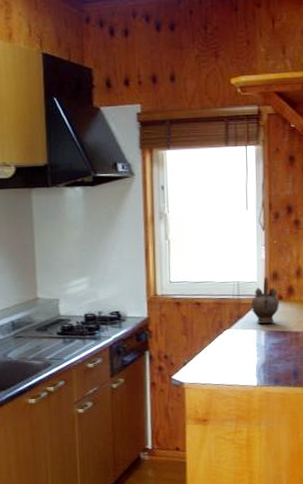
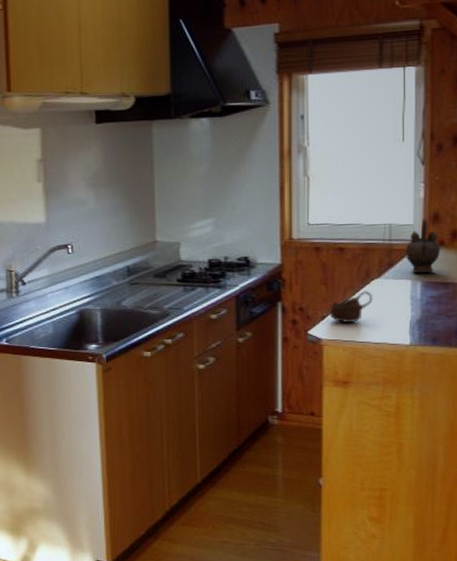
cup: none [190,340,226,368] -> present [330,291,373,323]

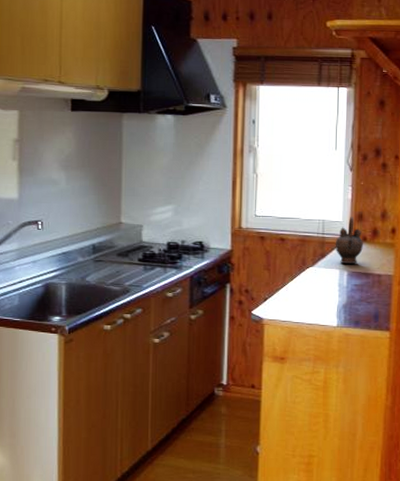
cup: present [330,291,373,323] -> none [271,277,308,305]

